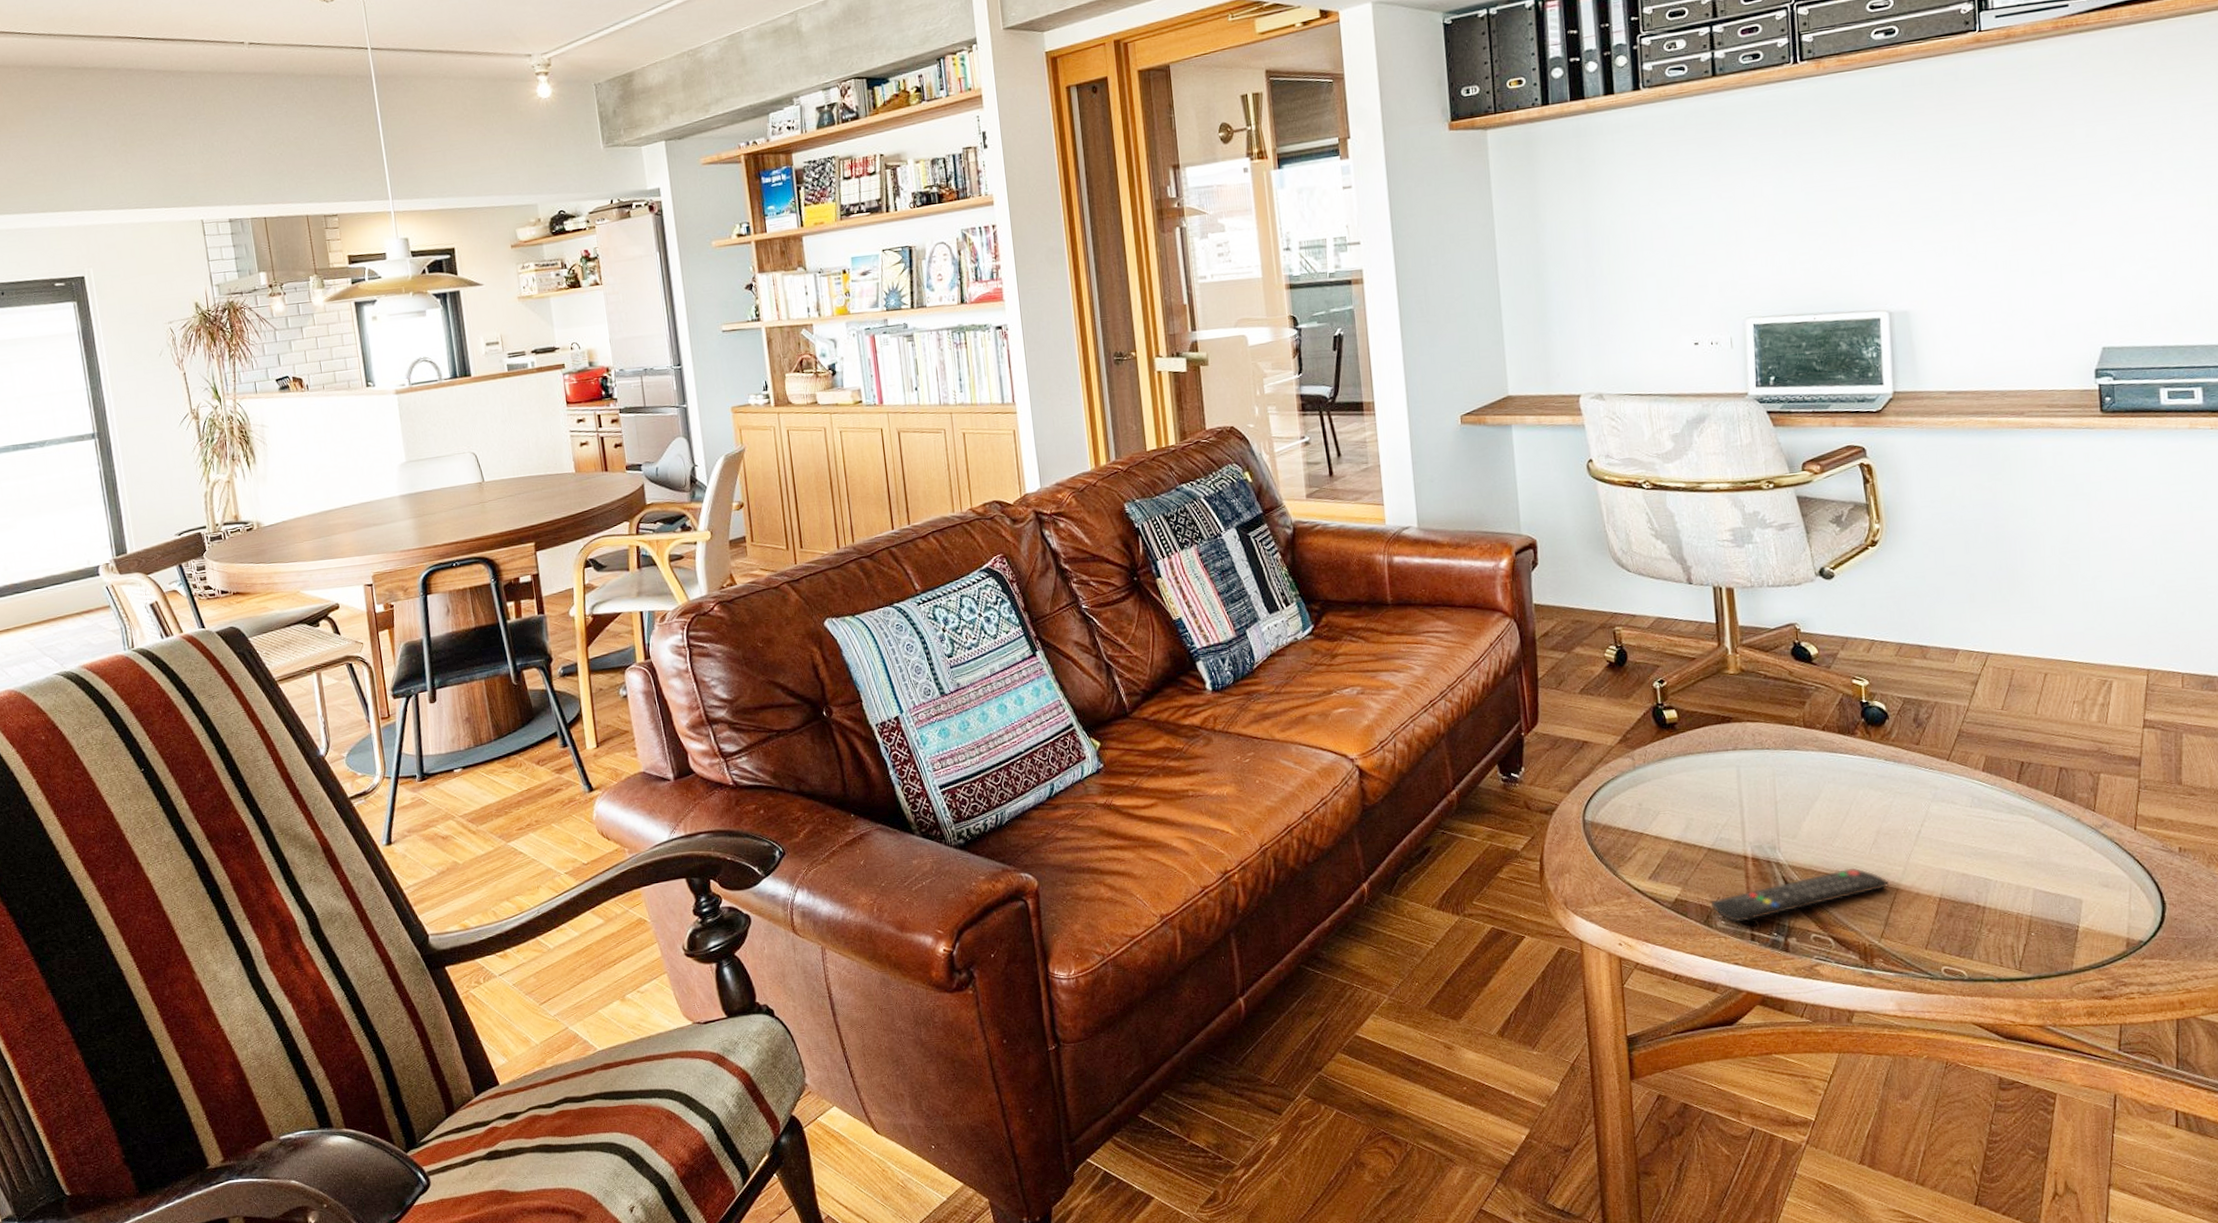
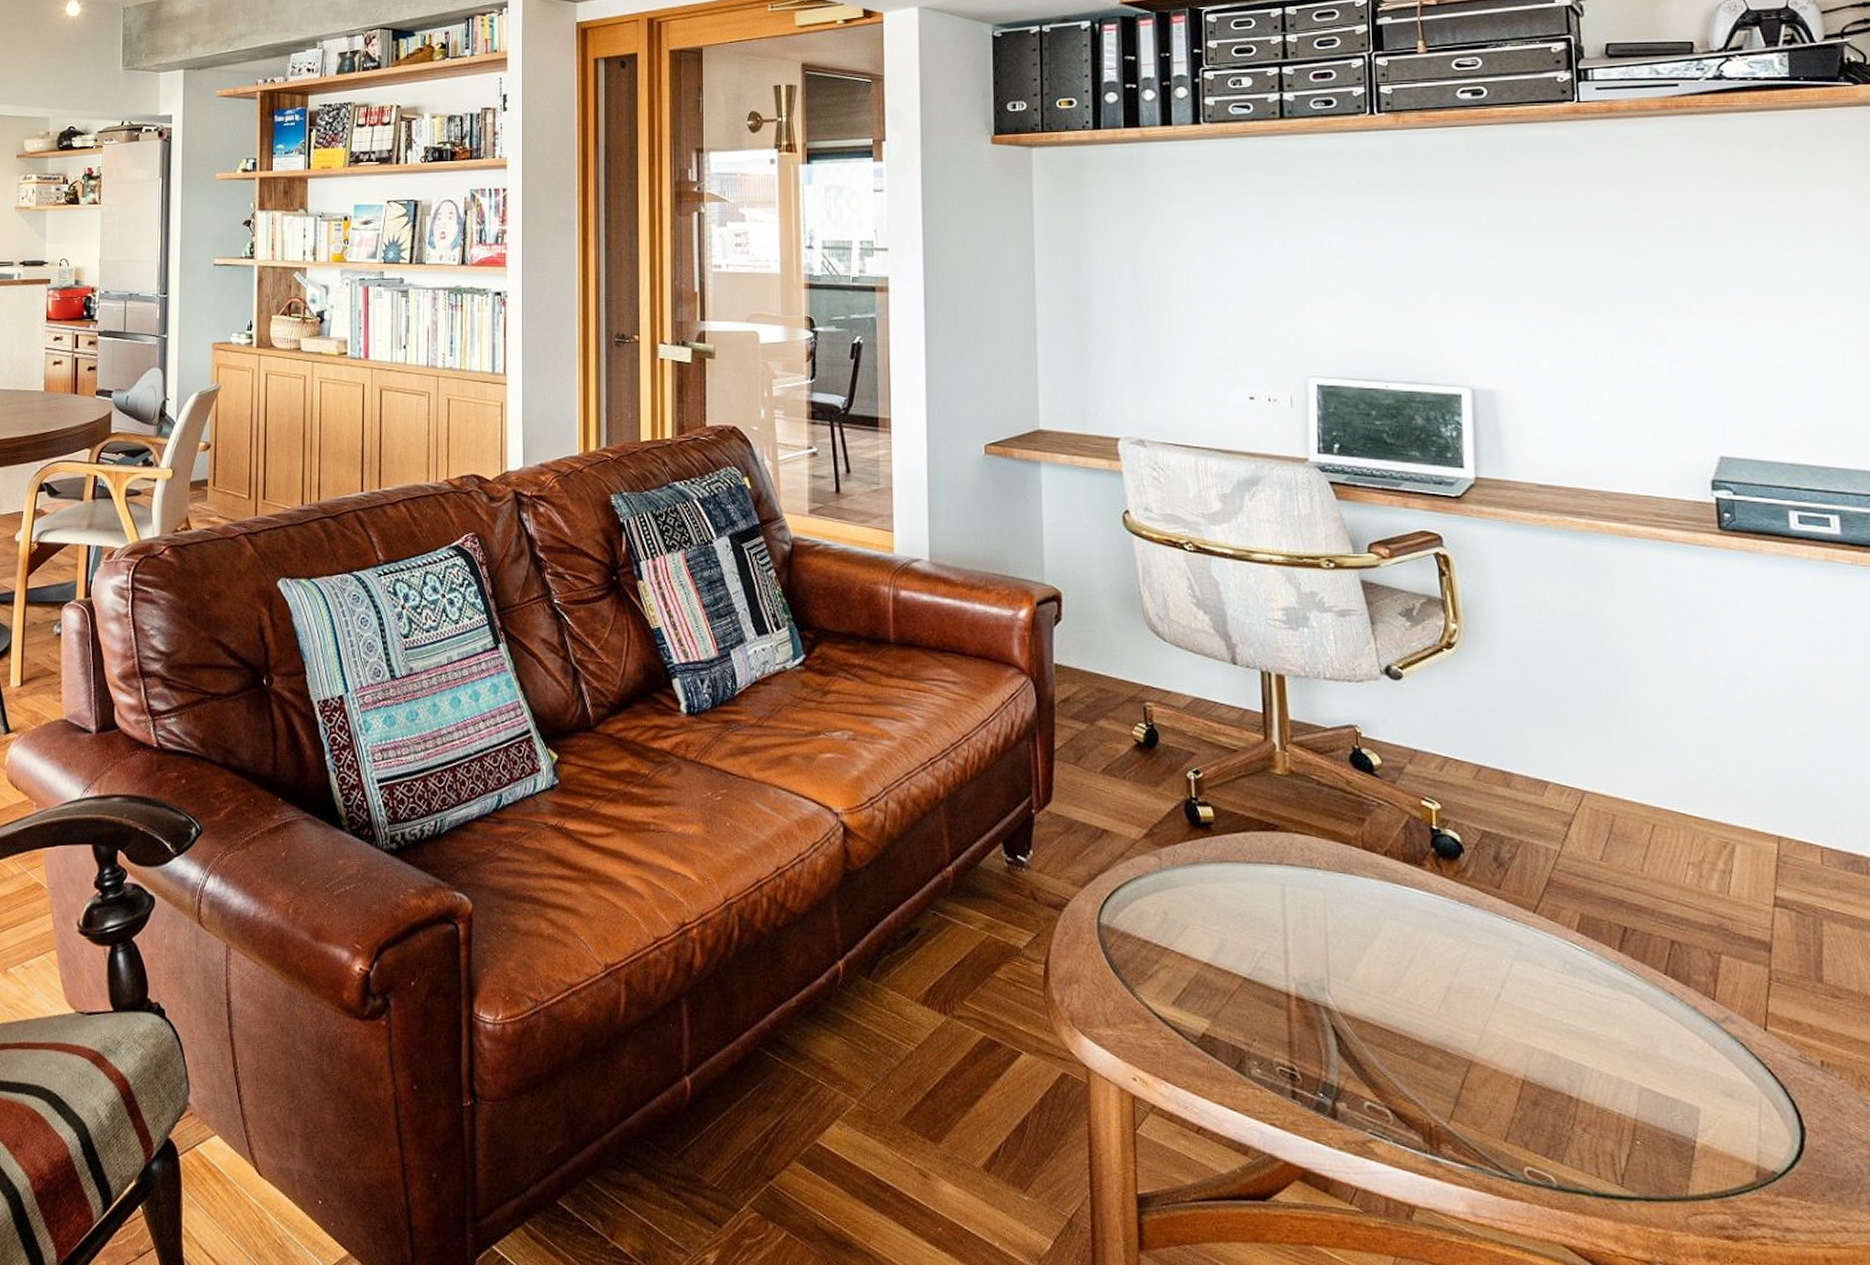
remote control: present [1711,867,1889,922] -> none [1244,1026,1460,1074]

